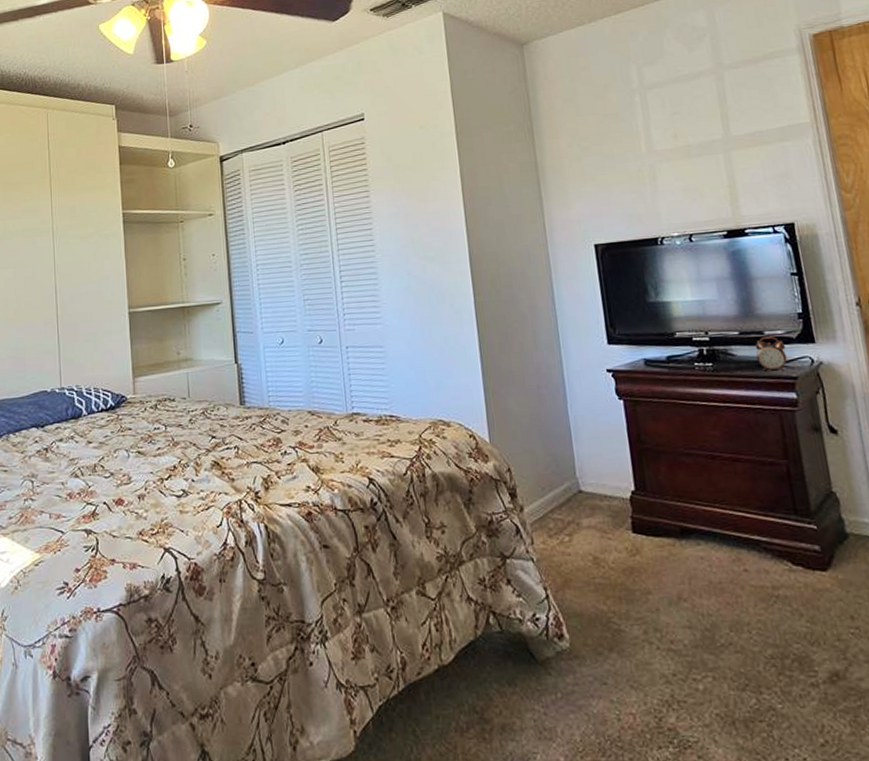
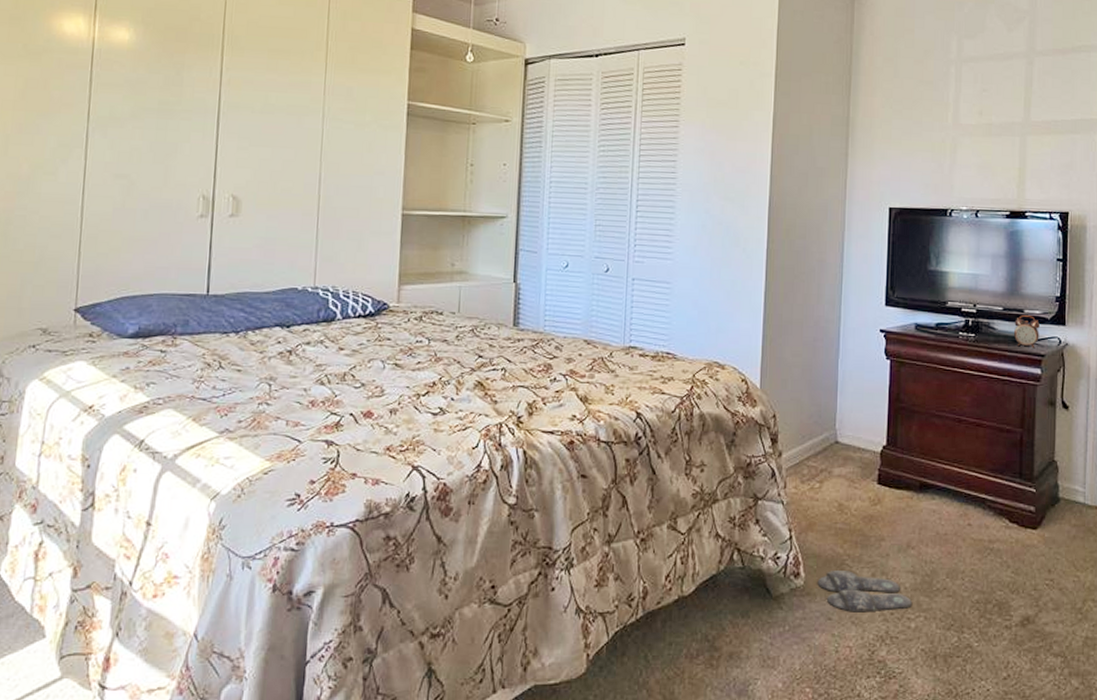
slippers: none [584,629,696,675] -> present [817,571,913,613]

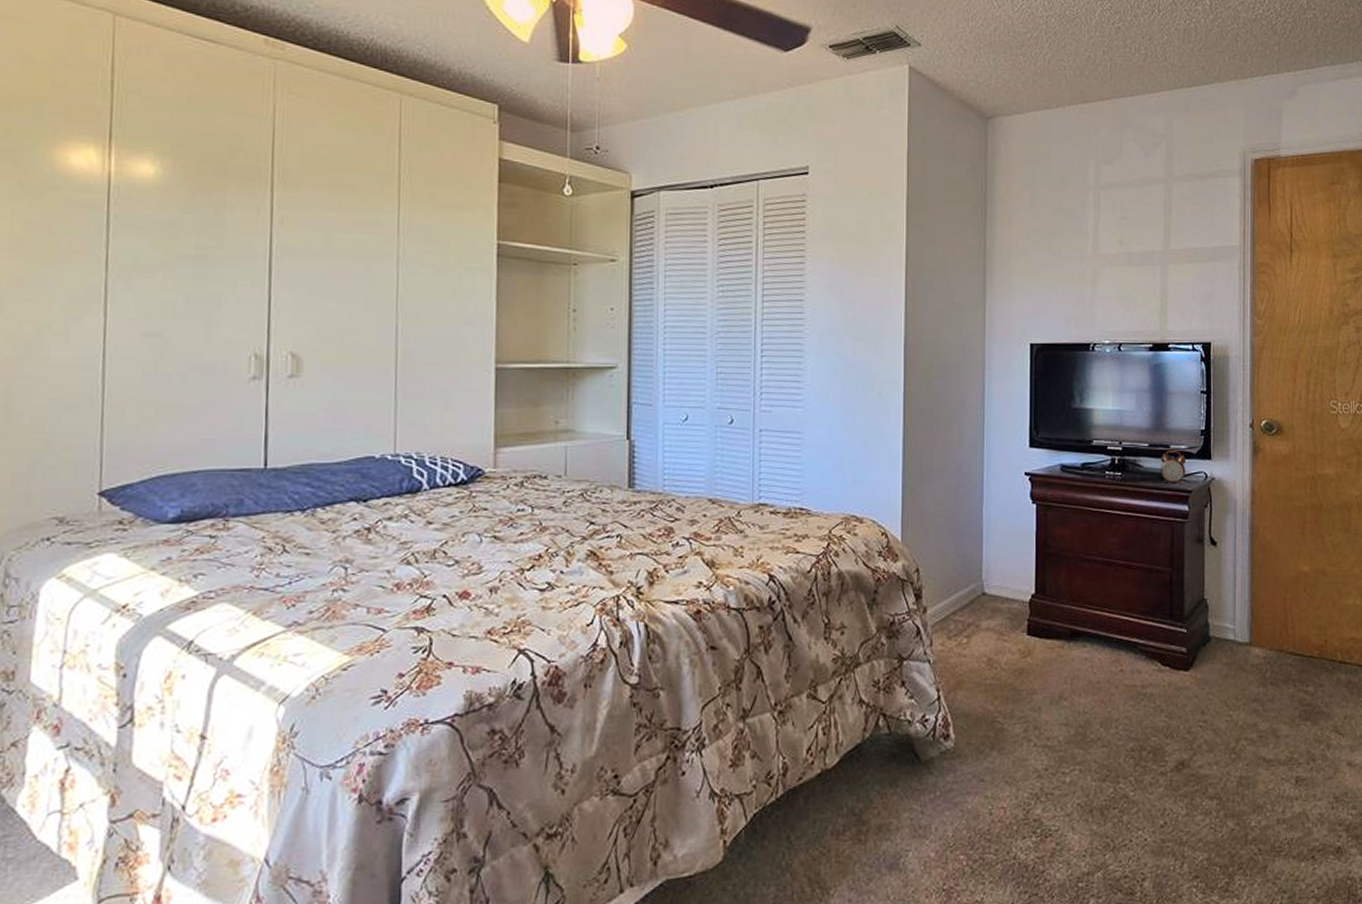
slippers: present [817,571,913,613] -> none [968,728,1067,772]

